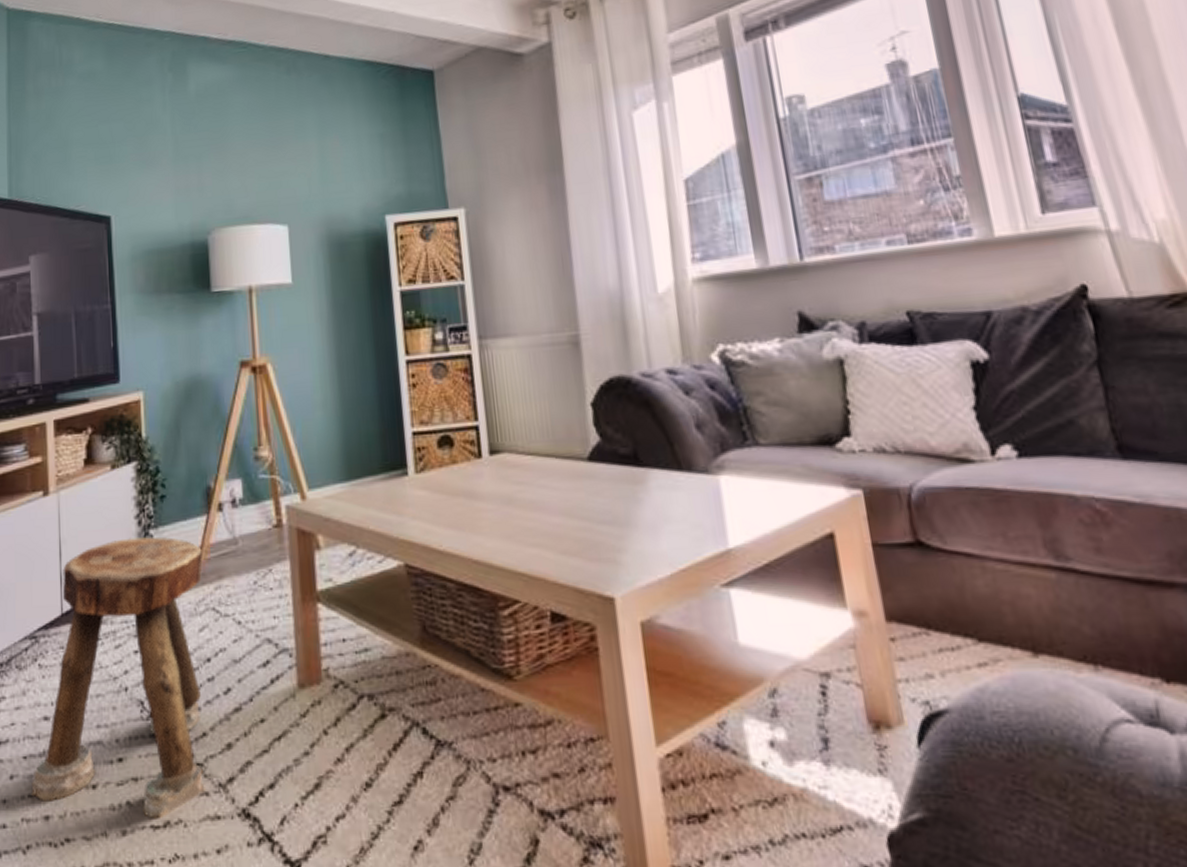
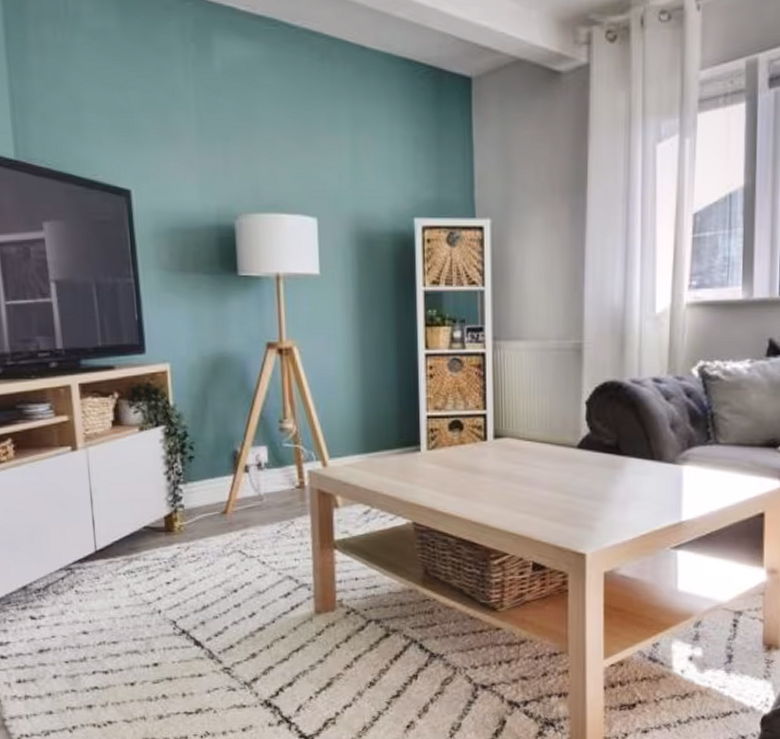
stool: present [31,537,205,819] -> none [74,491,232,708]

